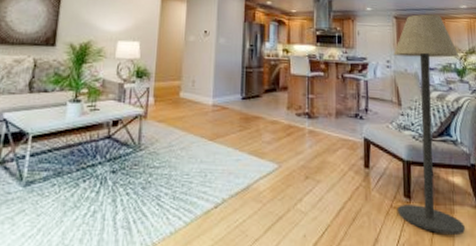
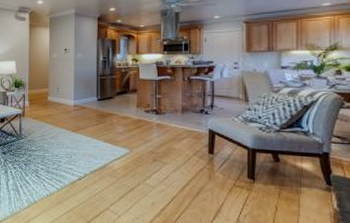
floor lamp: present [393,14,465,236] -> none [241,15,318,212]

